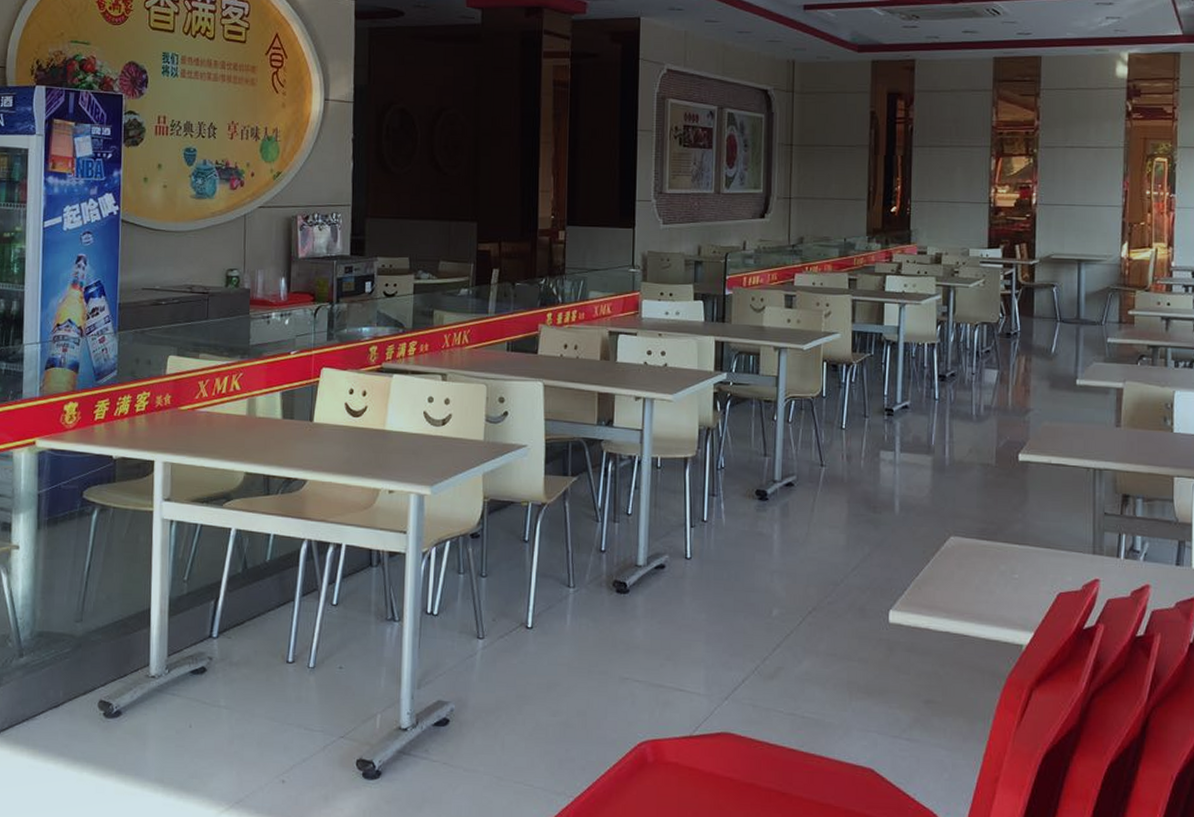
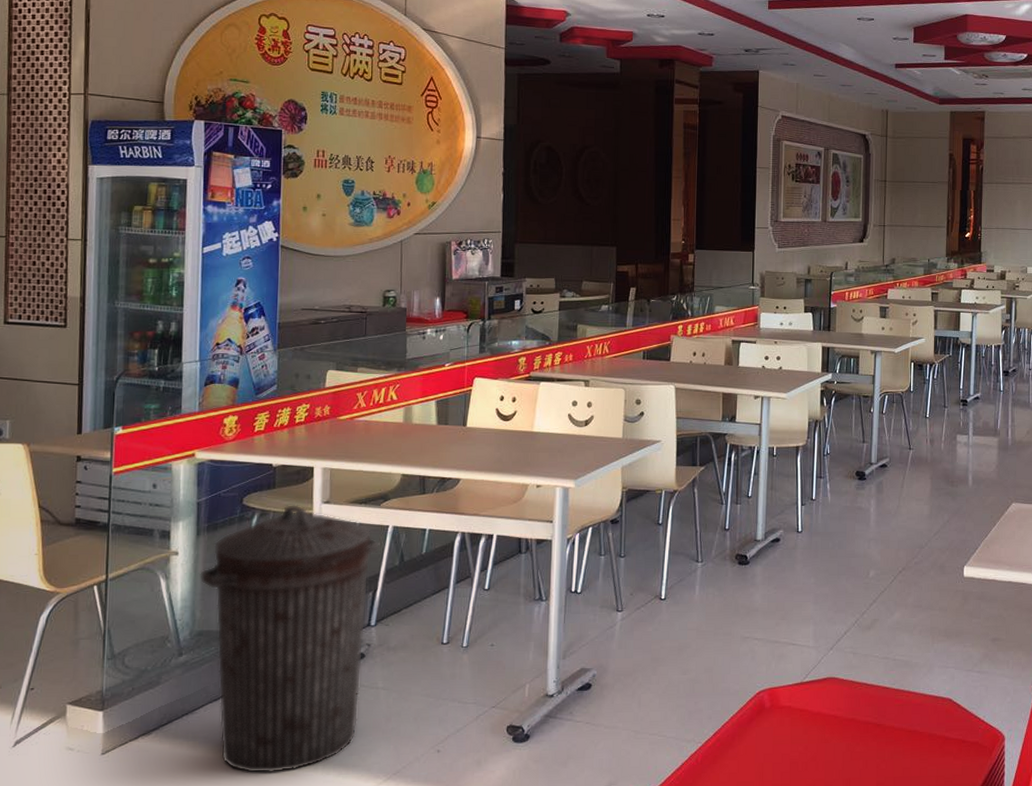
trash can: none [40,500,223,791] -> present [199,504,380,774]

